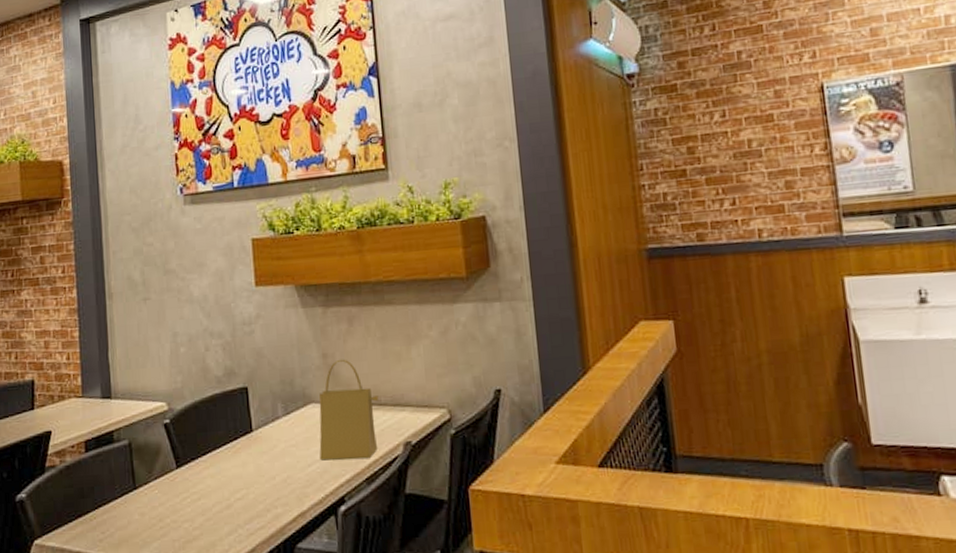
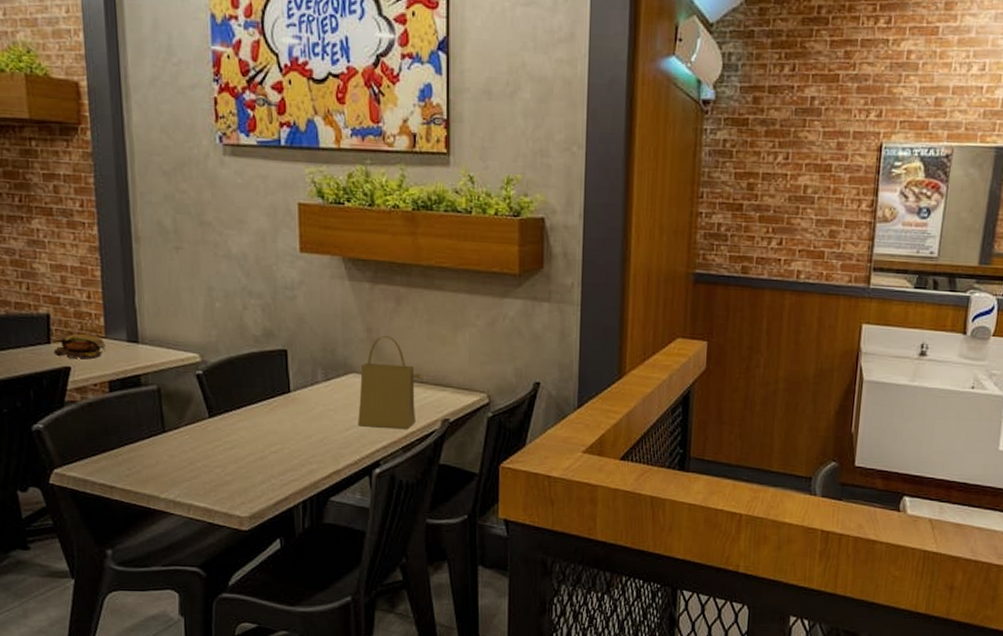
burger: none [36,396,82,422] -> present [53,334,106,360]

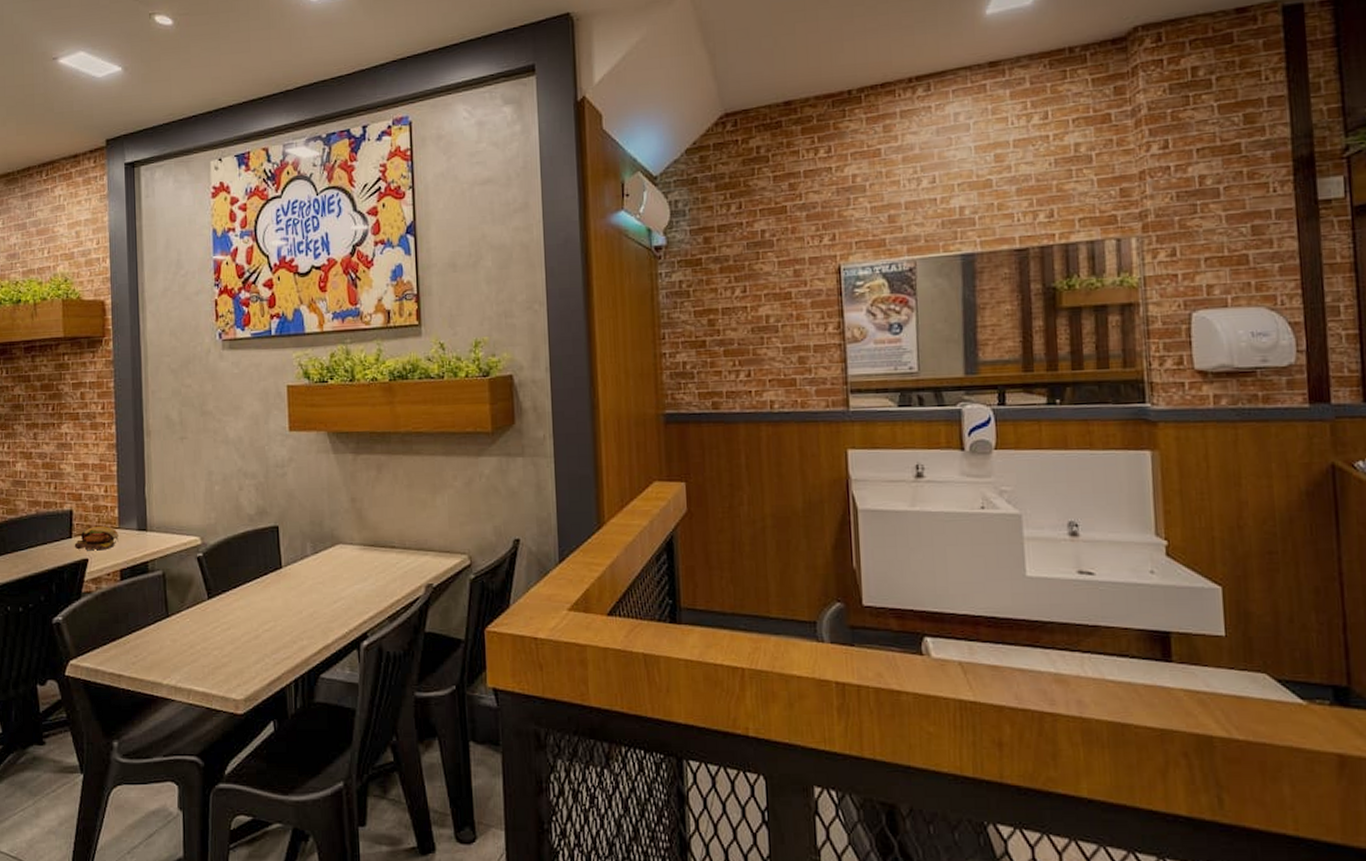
handbag: present [358,335,421,430] -> none [345,504,403,599]

